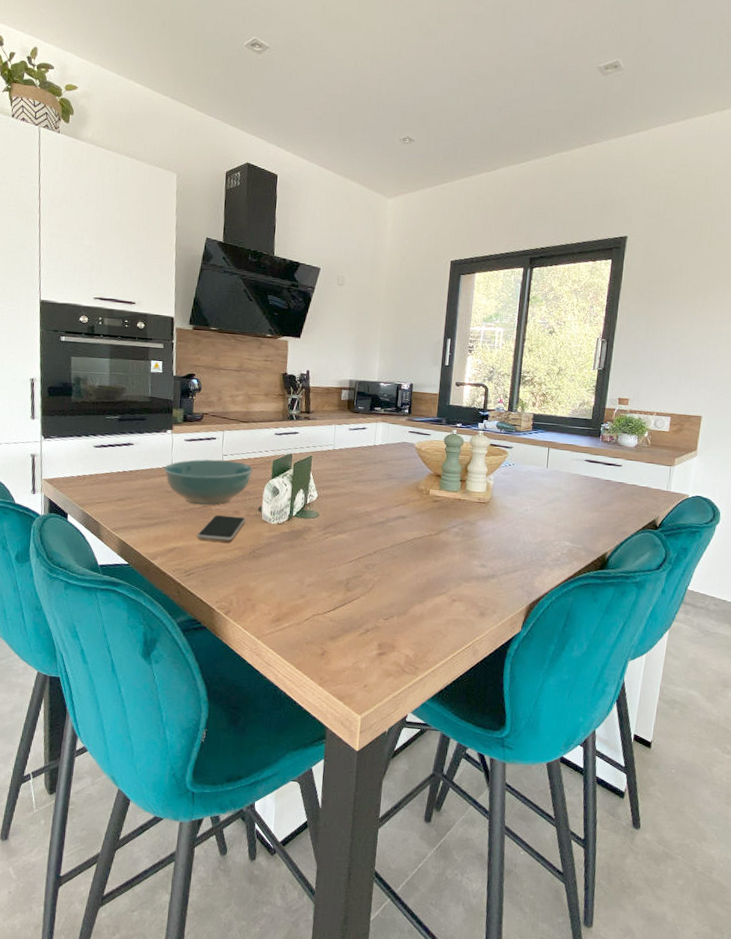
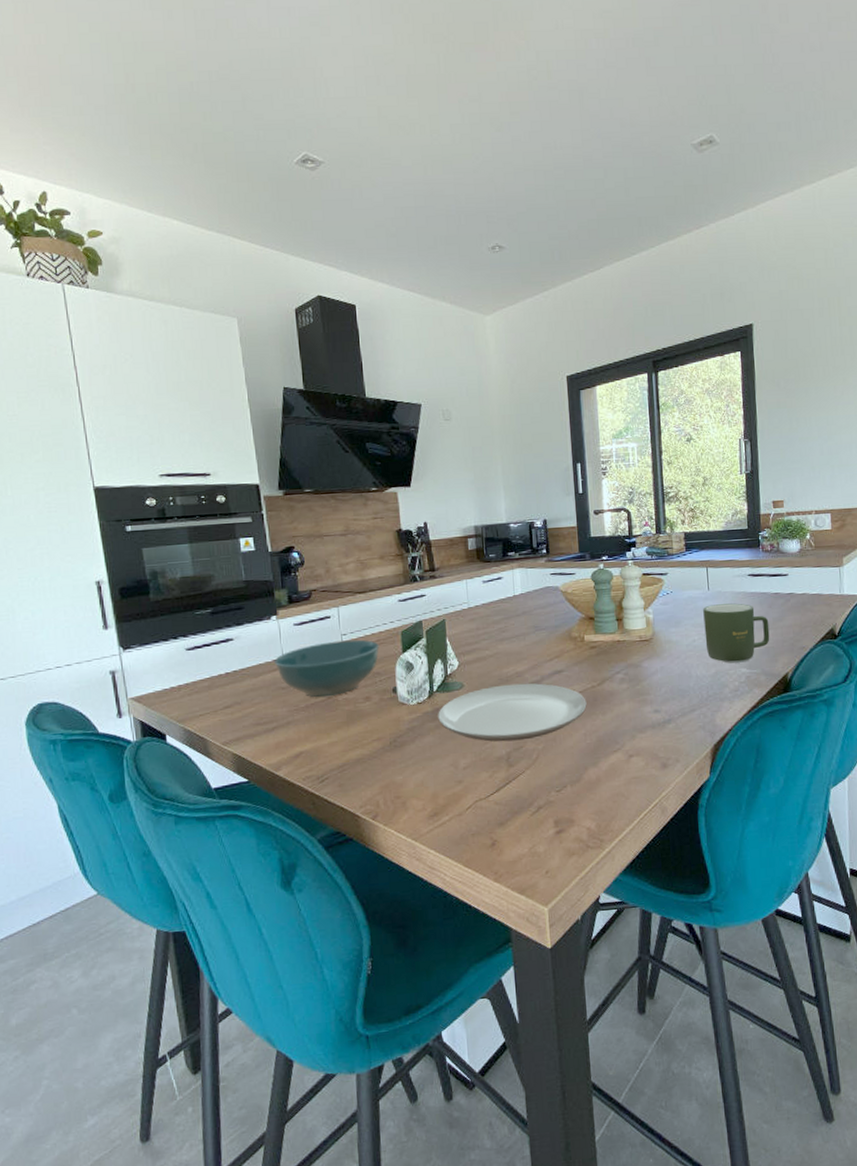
mobile phone: present [197,514,246,543] -> none [325,702,381,738]
plate: none [293,520,423,571] -> present [438,683,587,742]
mug: none [536,481,597,537] -> present [703,603,770,664]

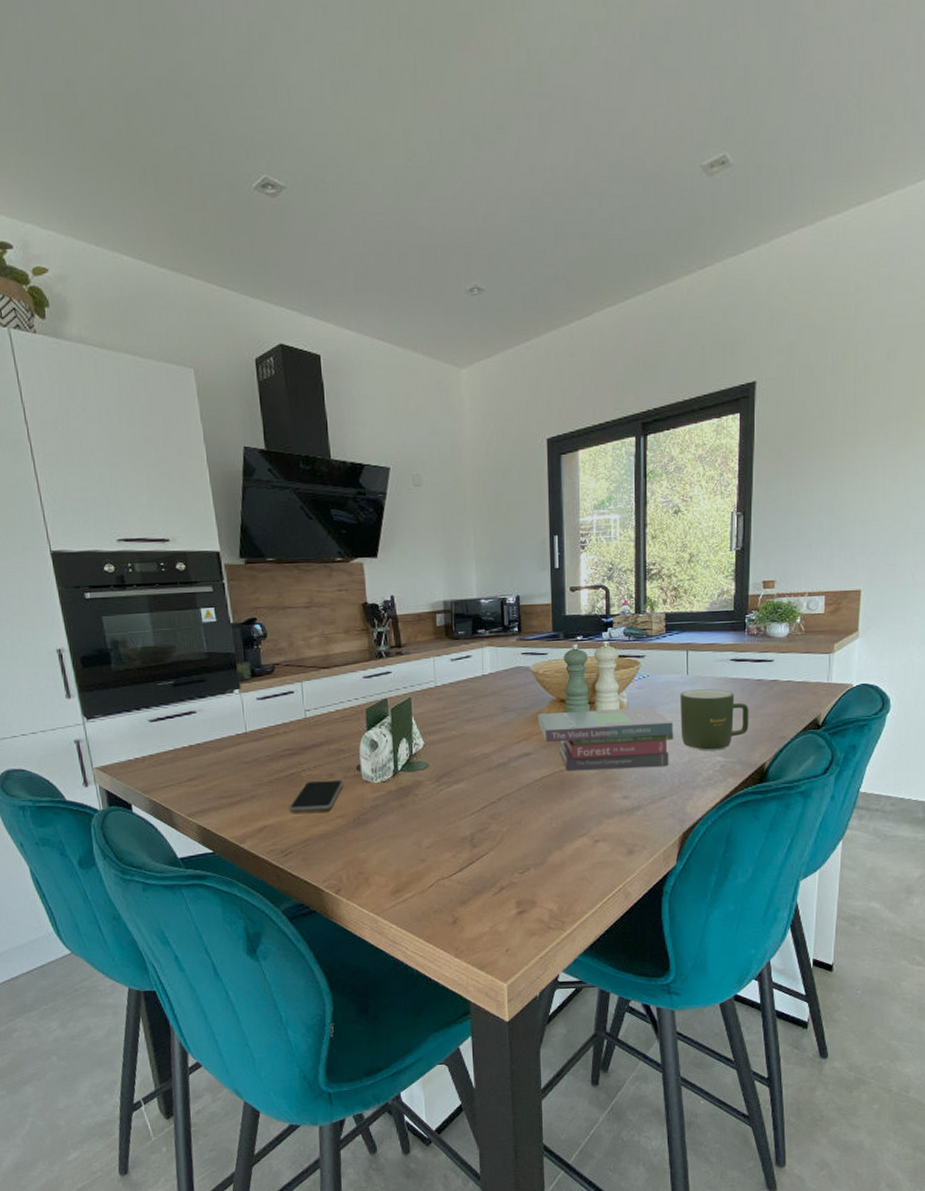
bowl: present [273,639,379,698] -> none [237,716,343,773]
mobile phone: none [325,702,381,738] -> present [289,779,344,813]
plate: present [438,683,587,742] -> none [402,765,554,823]
books: none [568,621,700,687] -> present [538,706,674,772]

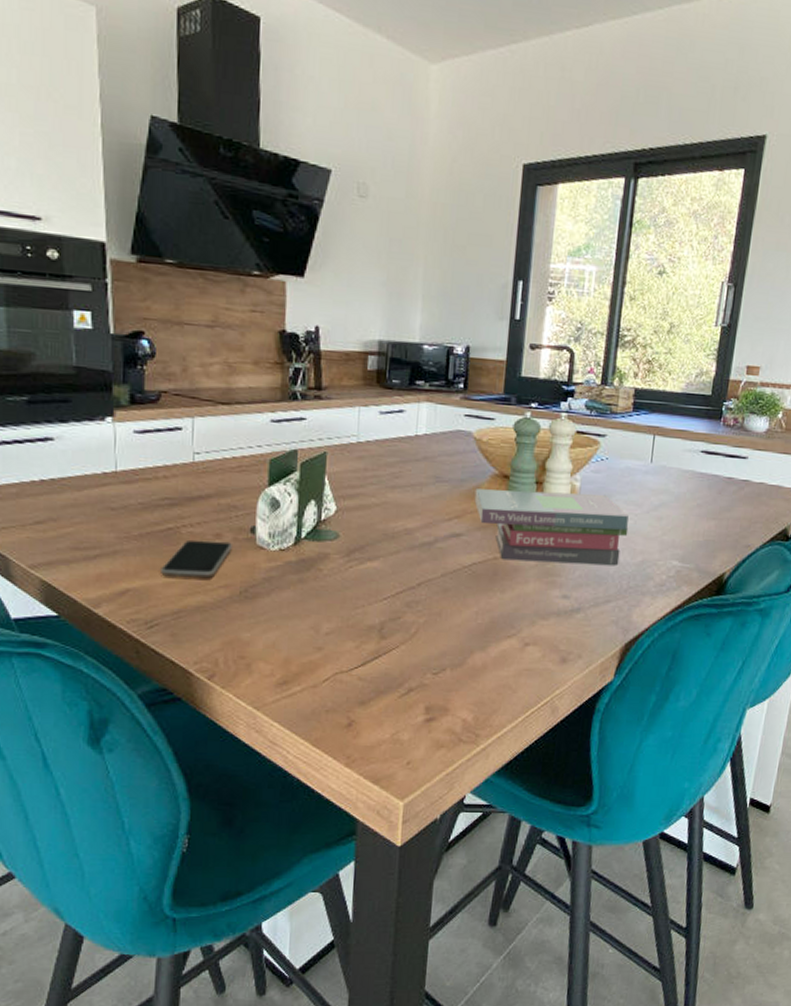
mug: present [680,689,749,751] -> none [636,480,715,554]

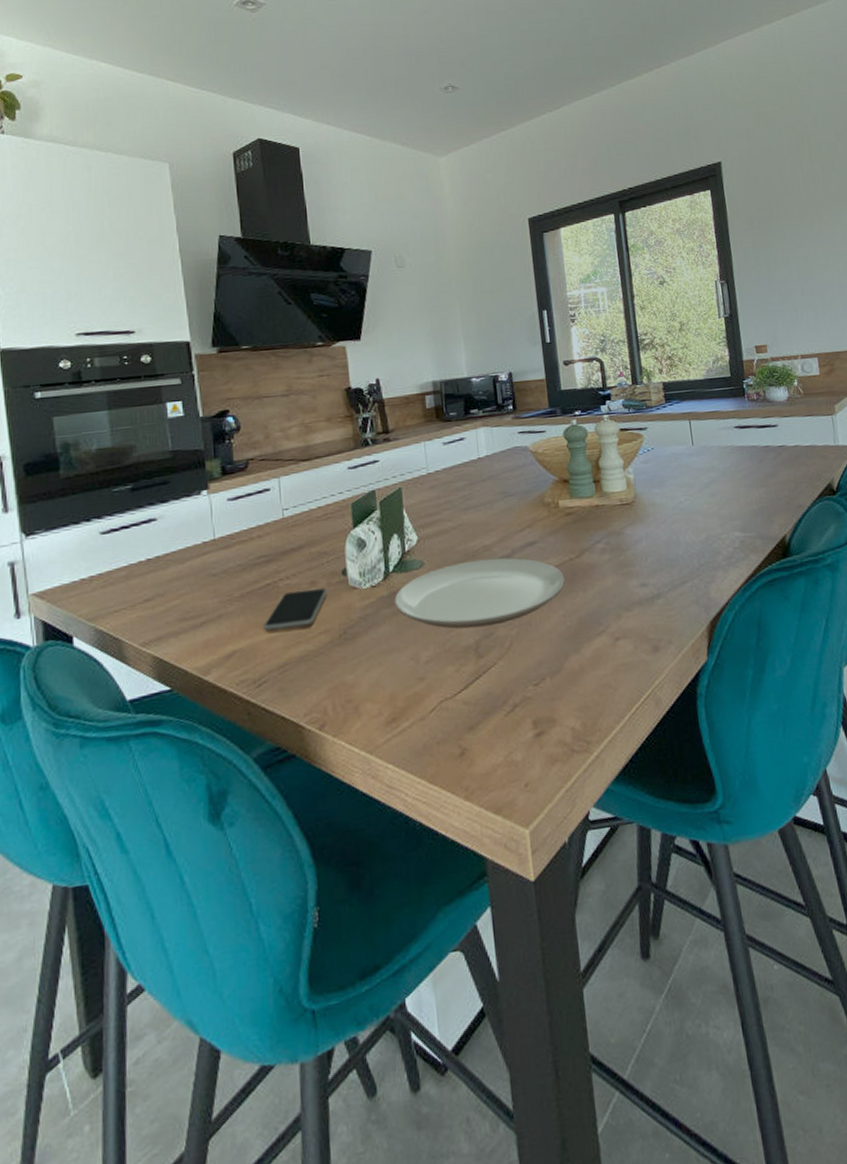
plate: none [303,541,485,610] -> present [395,558,565,629]
books: present [474,489,629,567] -> none [540,481,688,560]

